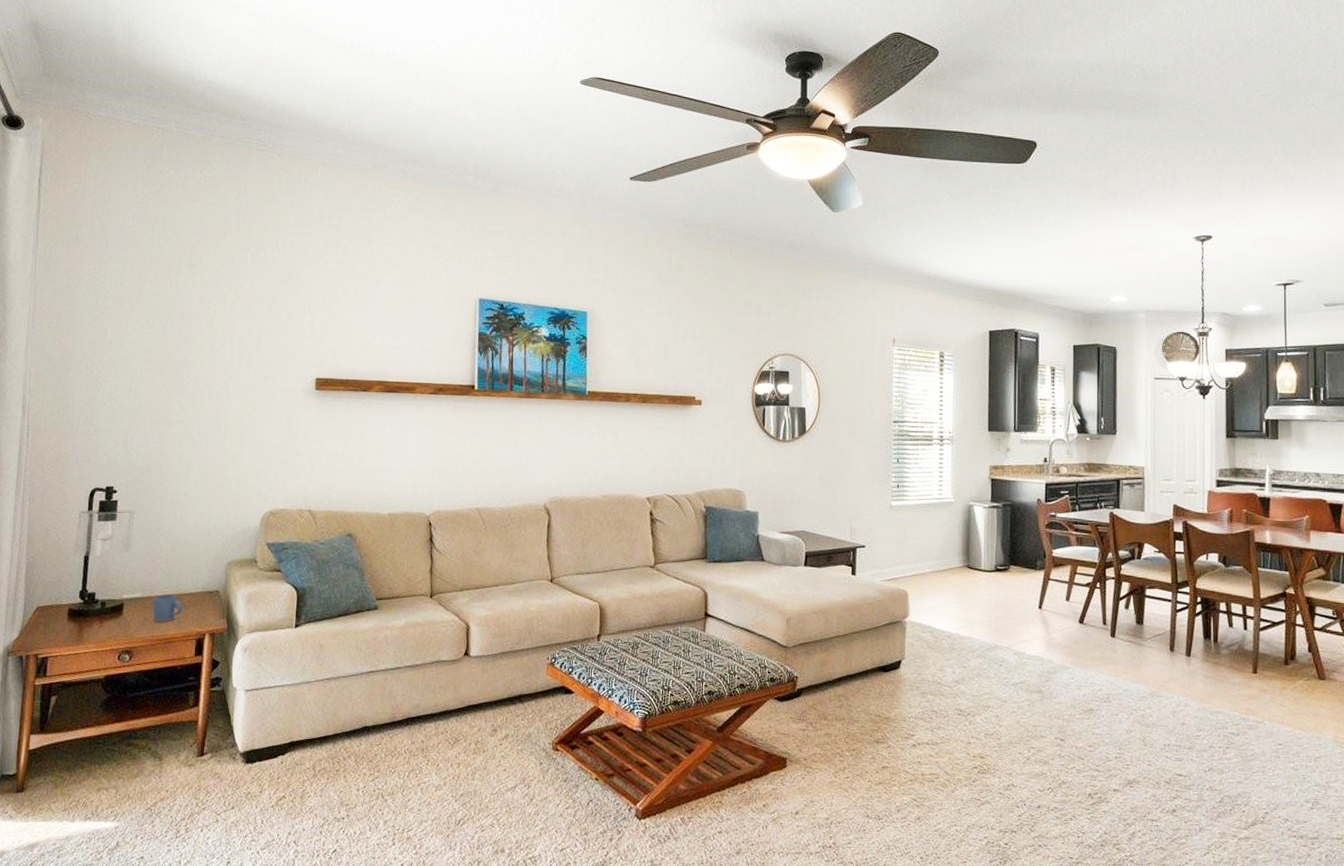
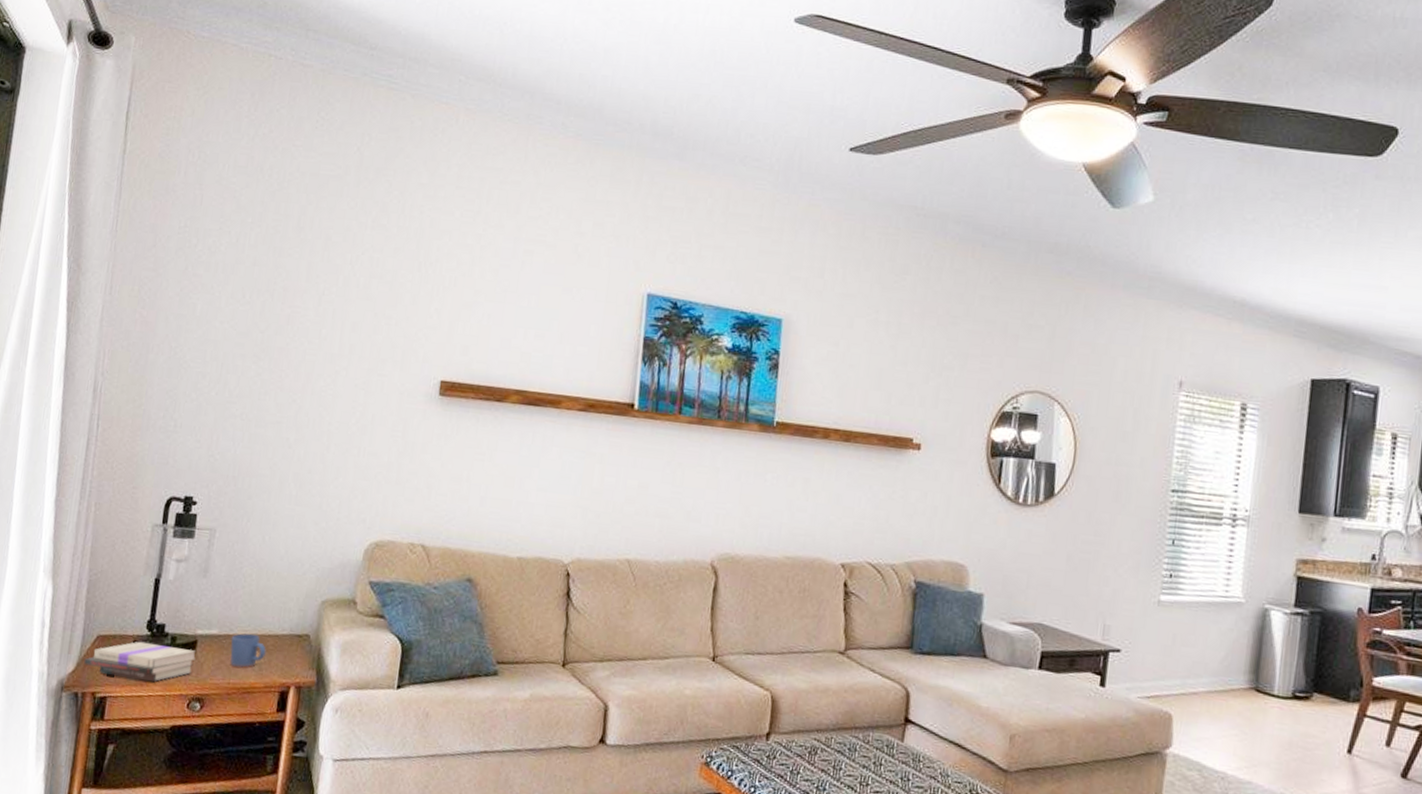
books: none [26,608,123,641] -> present [84,641,197,683]

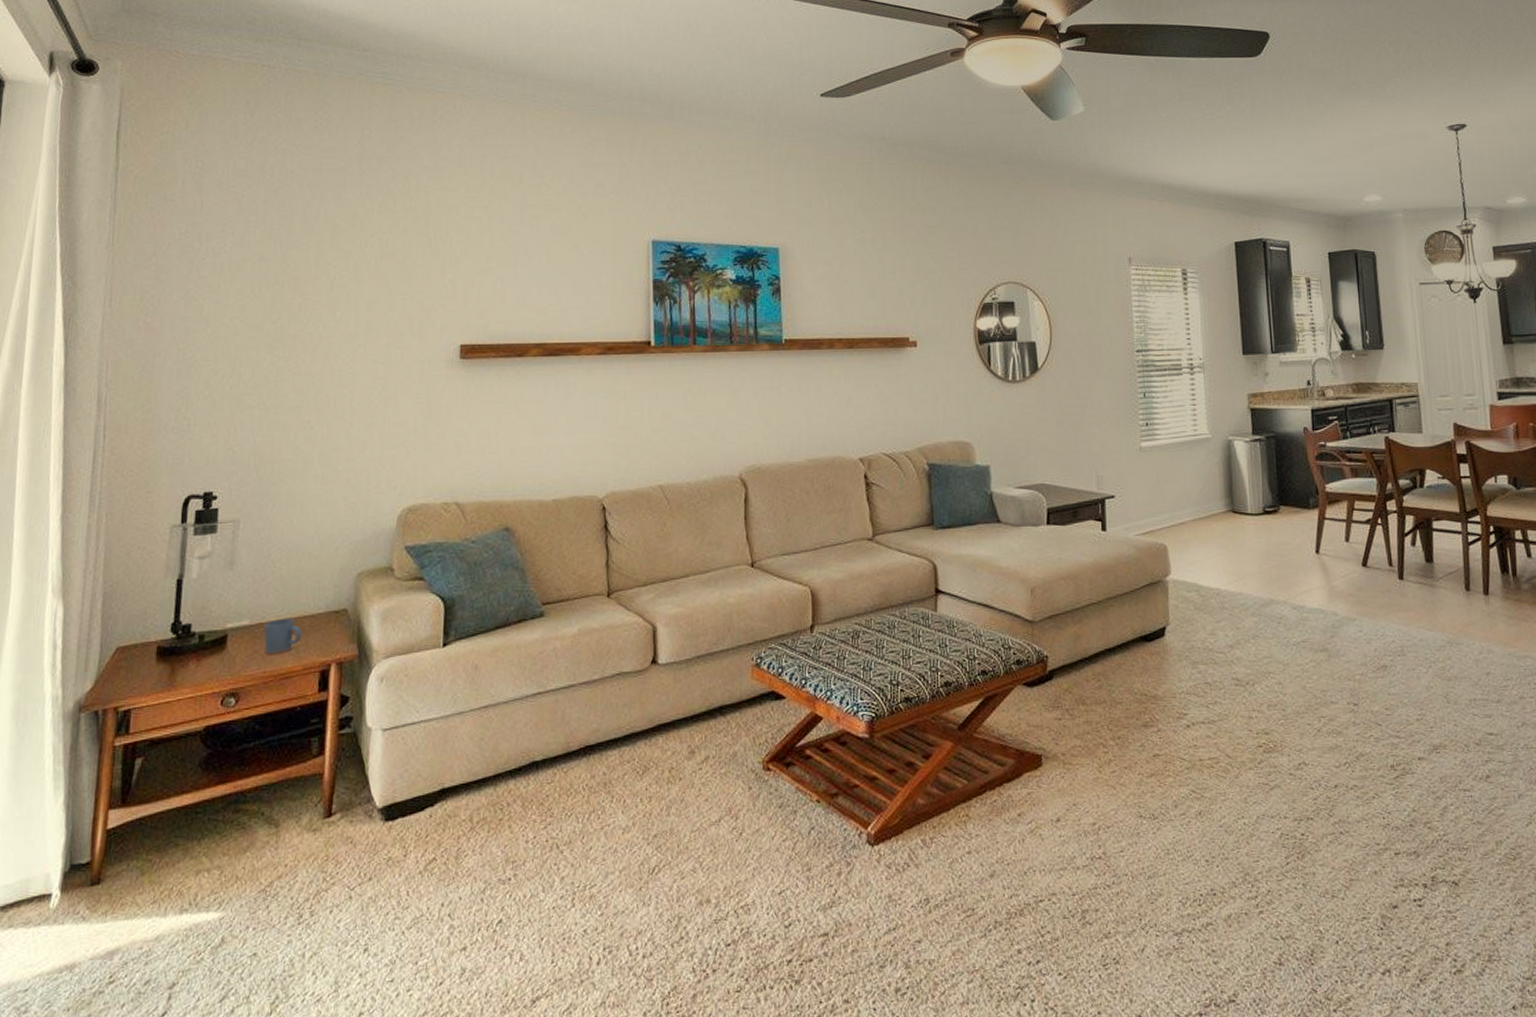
books: present [84,641,197,683] -> none [103,645,227,686]

